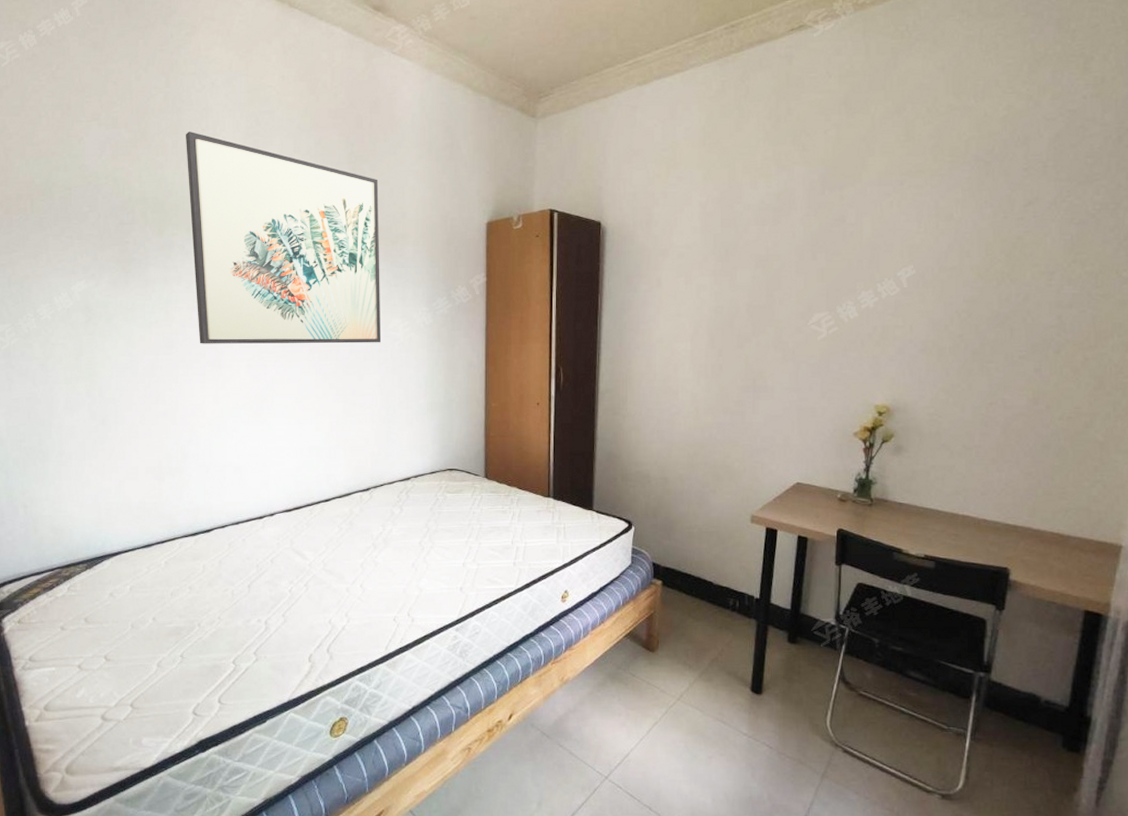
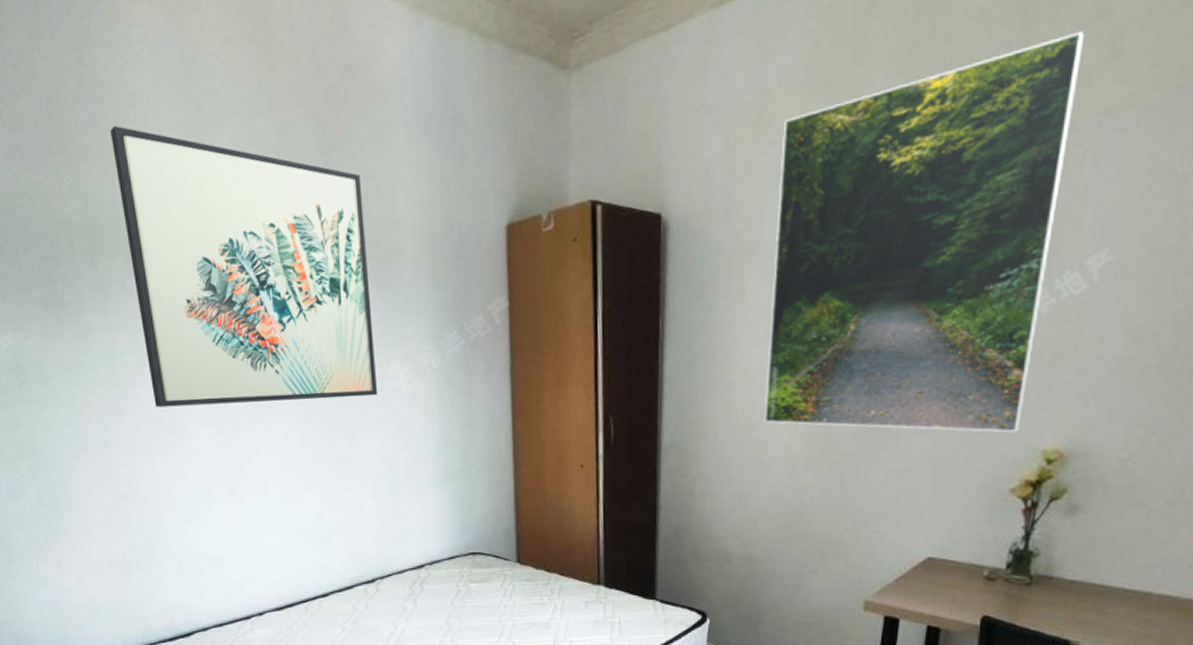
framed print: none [675,121,888,392] -> present [764,31,1085,433]

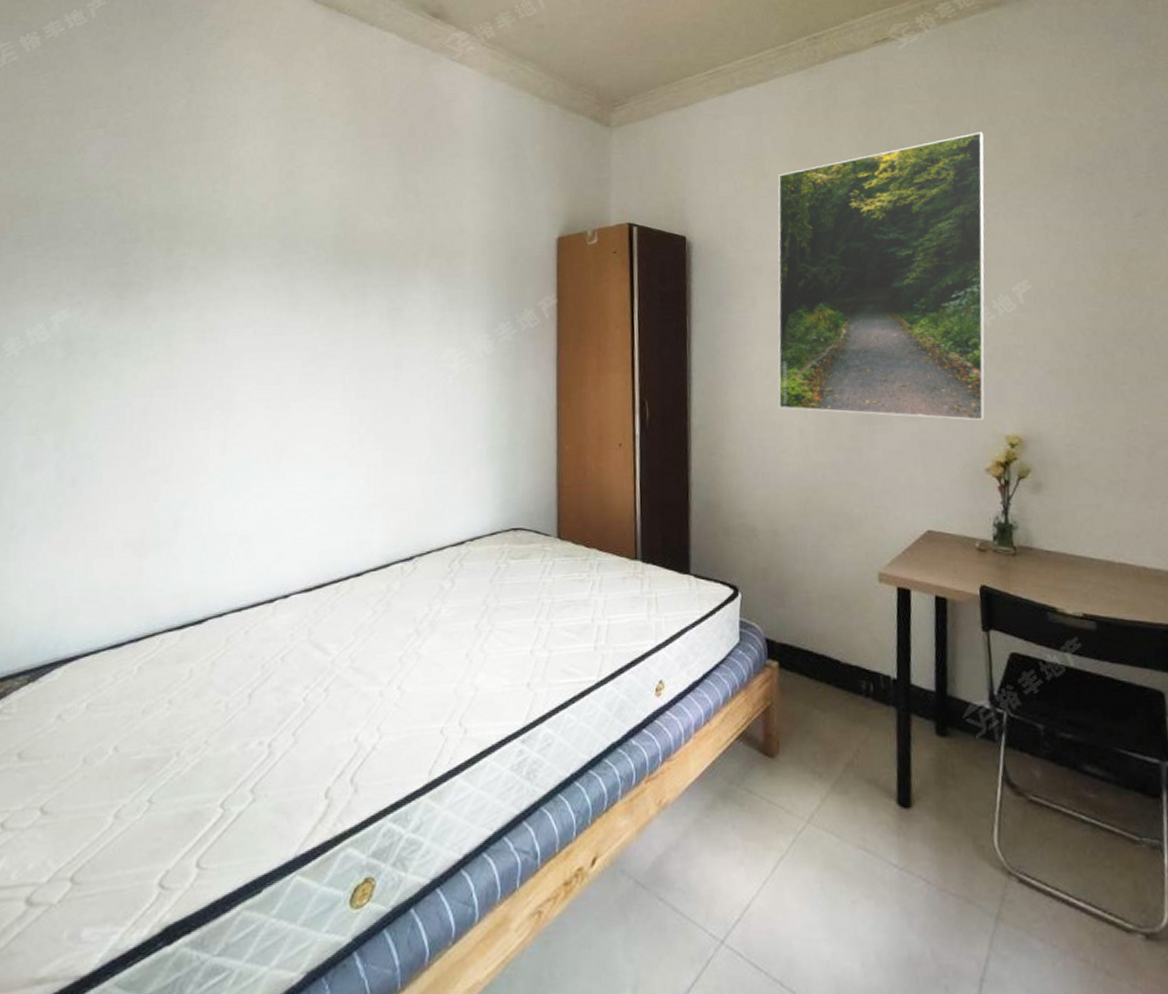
wall art: present [110,126,378,408] -> none [206,140,433,383]

